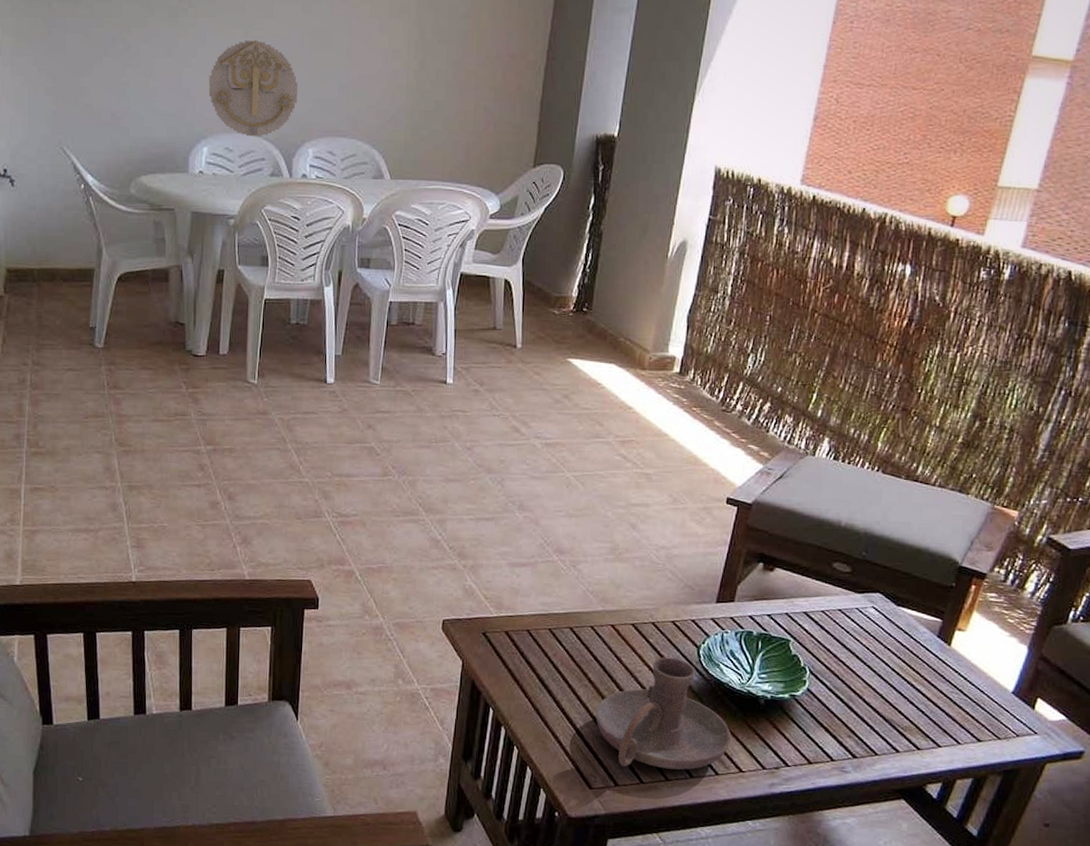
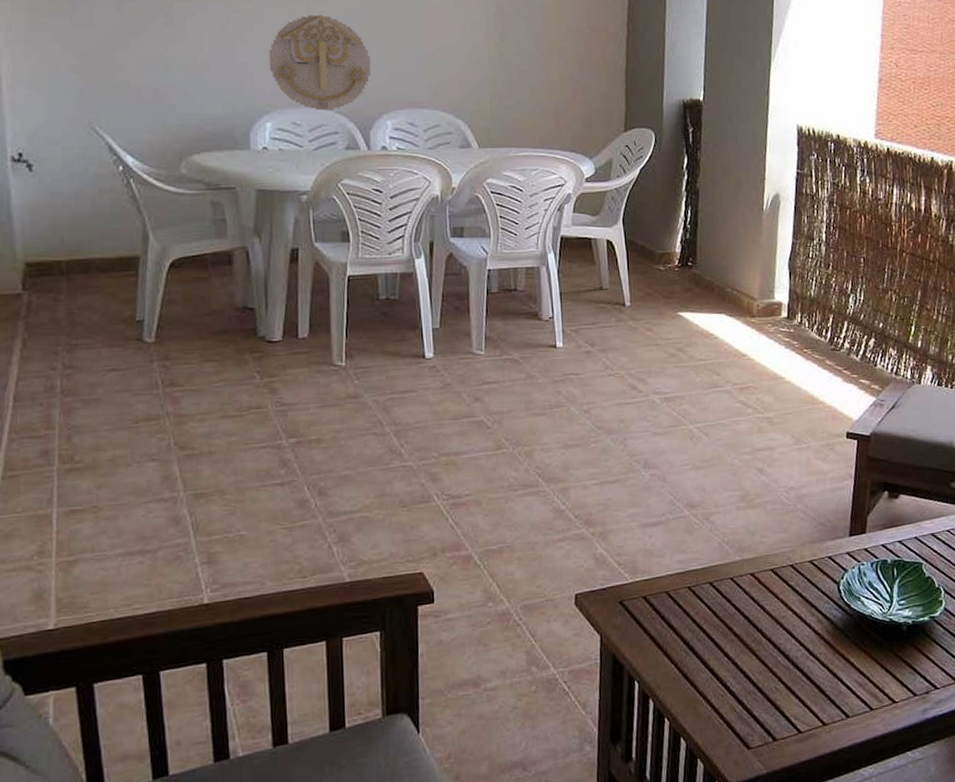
candle holder: present [595,657,732,770] -> none [745,597,881,720]

